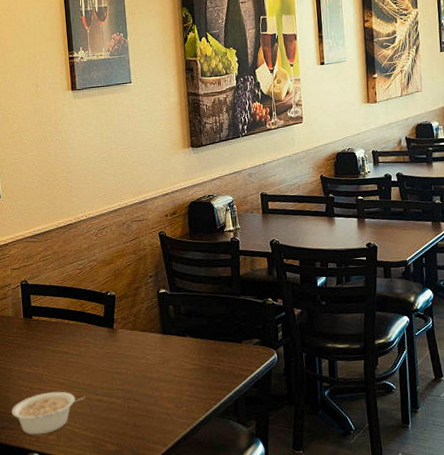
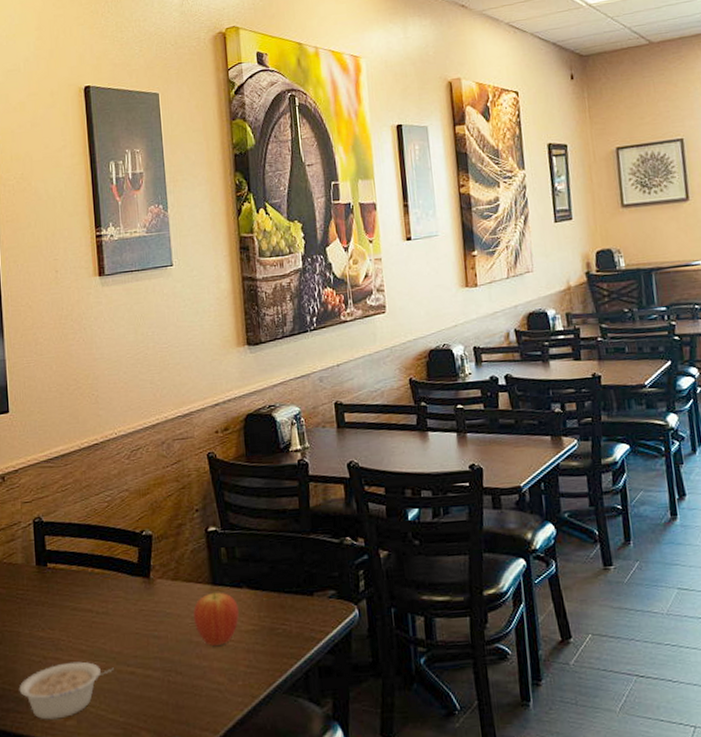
fruit: none [148,339,184,380] -> present [193,591,239,646]

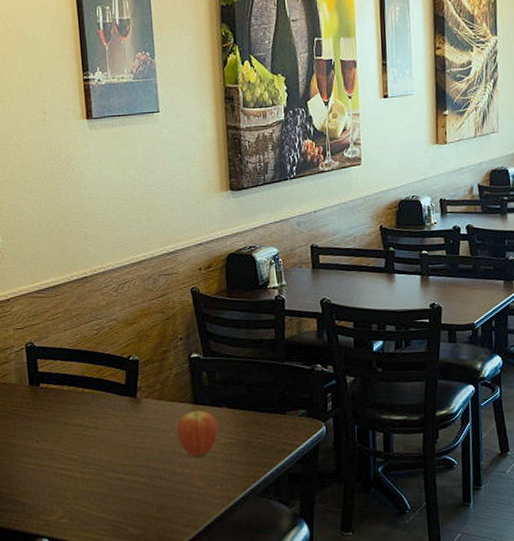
legume: present [19,661,114,720] -> none [15,469,103,518]

